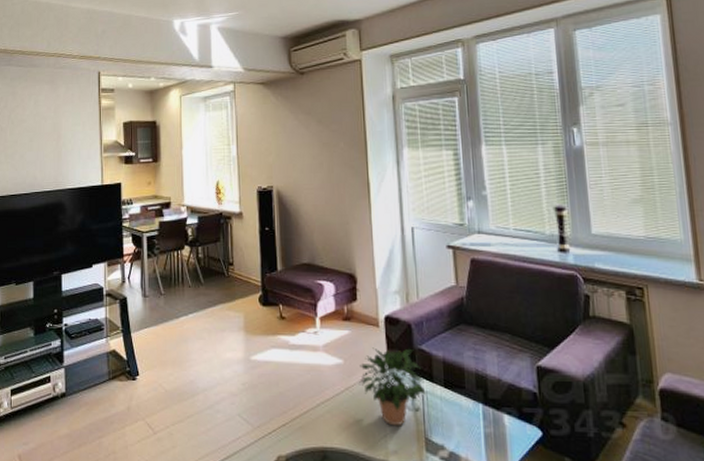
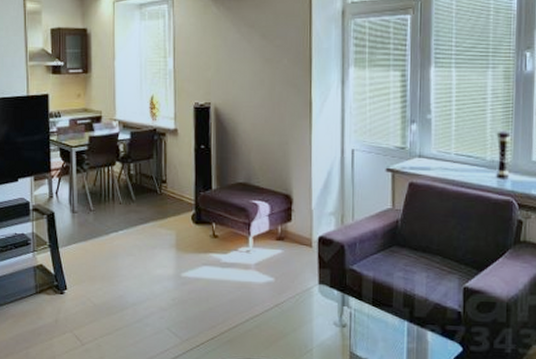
potted plant: present [359,347,426,426] -> none [289,267,354,341]

